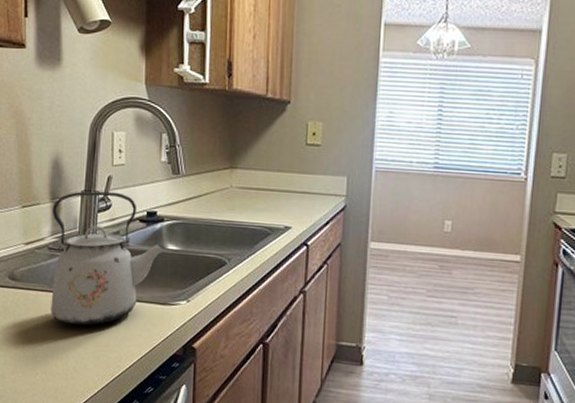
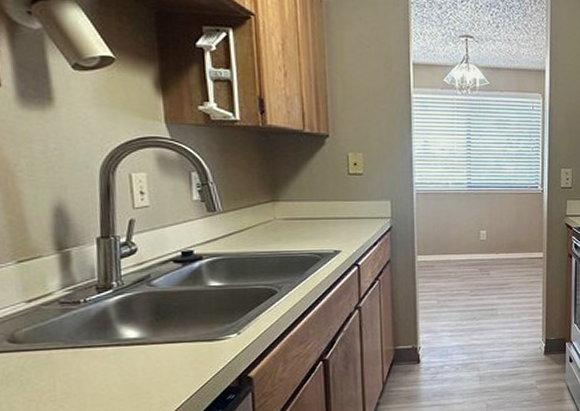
kettle: present [51,191,167,326] -> none [59,235,209,379]

